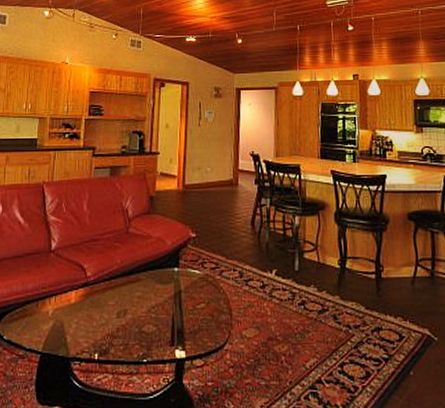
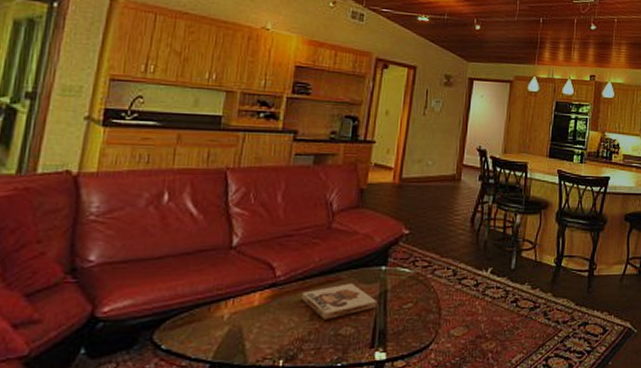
board game: none [108,284,174,317] -> present [301,283,378,319]

